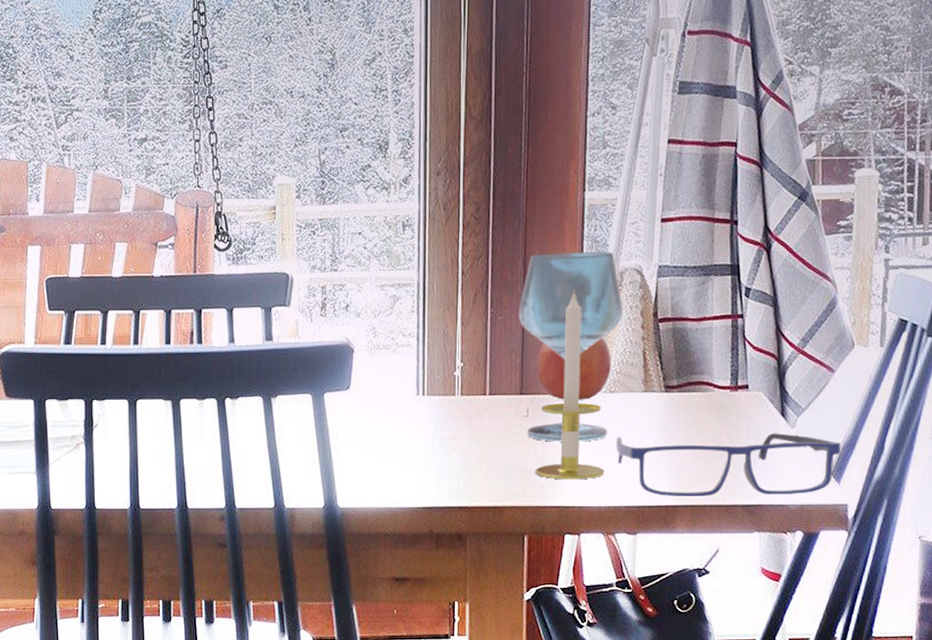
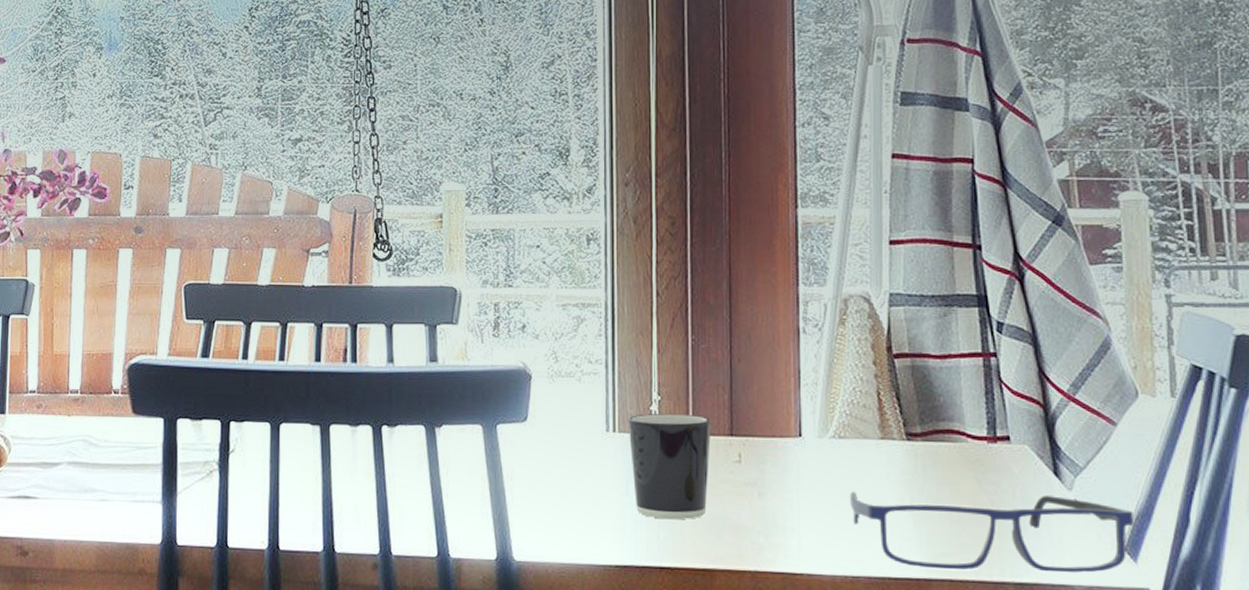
mug: none [435,377,505,467] -> present [628,413,712,520]
wine glass: present [518,252,623,442] -> none [724,275,849,495]
candle: present [535,290,604,480] -> none [751,317,837,541]
fruit: present [537,337,612,400] -> none [749,373,840,446]

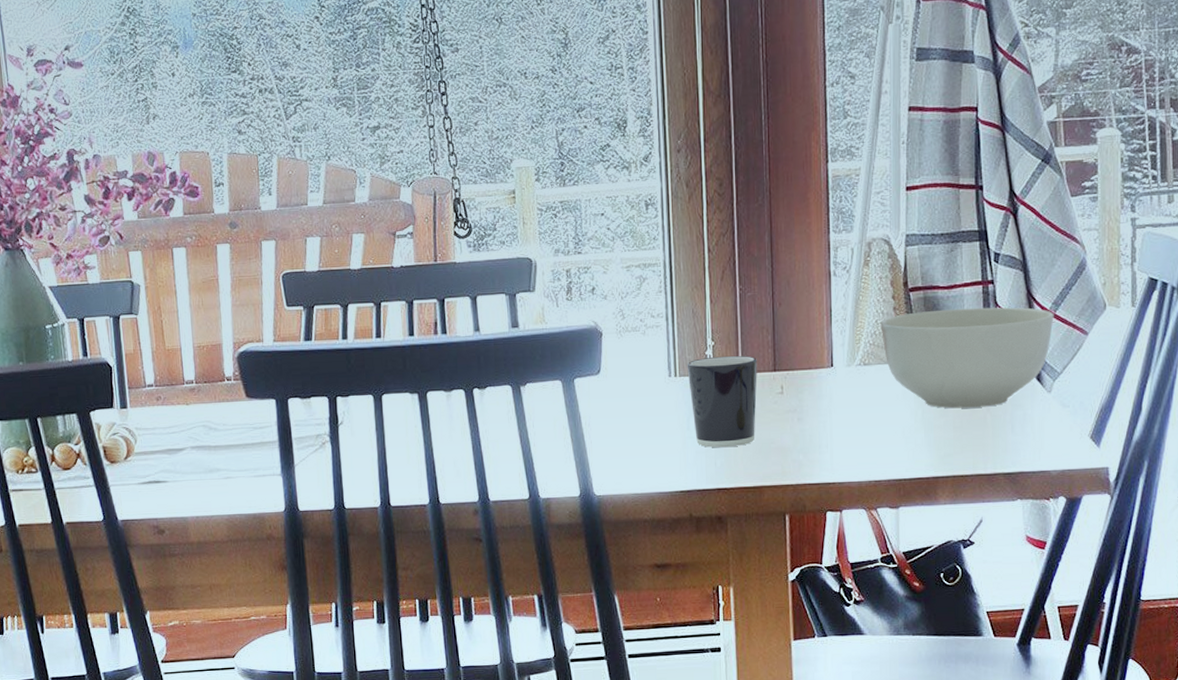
eyeglasses: present [850,492,1133,574] -> none [873,398,1098,468]
bowl: none [859,381,1073,501] -> present [880,307,1054,409]

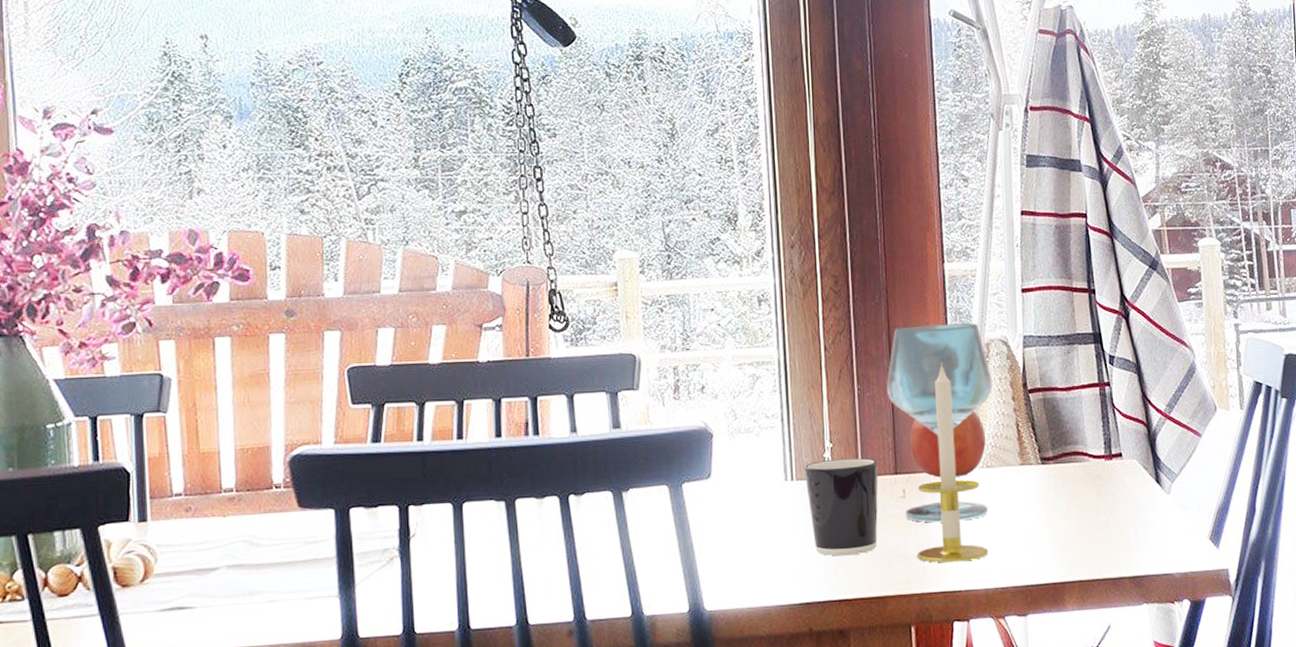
wine glass: none [767,223,872,418] -> present [886,323,992,523]
fruit: none [789,309,865,375] -> present [909,410,986,478]
candle: none [793,262,863,456] -> present [916,363,989,563]
bowl: present [880,307,1054,409] -> none [1001,409,1169,512]

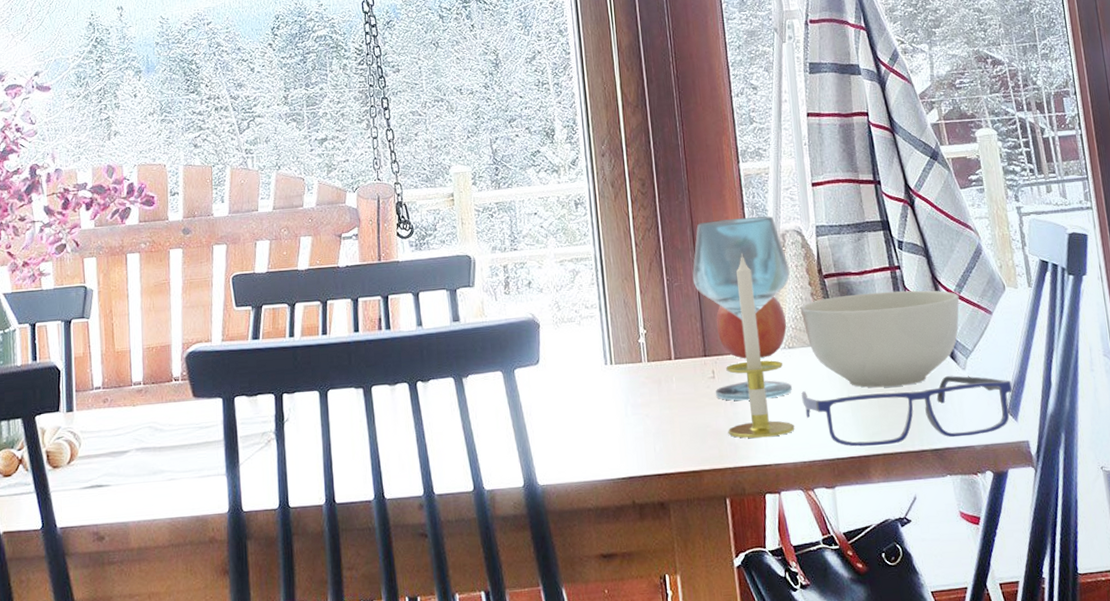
mug: present [804,458,879,556] -> none [621,342,691,433]
eyeglasses: none [997,500,1216,573] -> present [801,376,1012,447]
bowl: none [1001,409,1169,512] -> present [800,290,959,388]

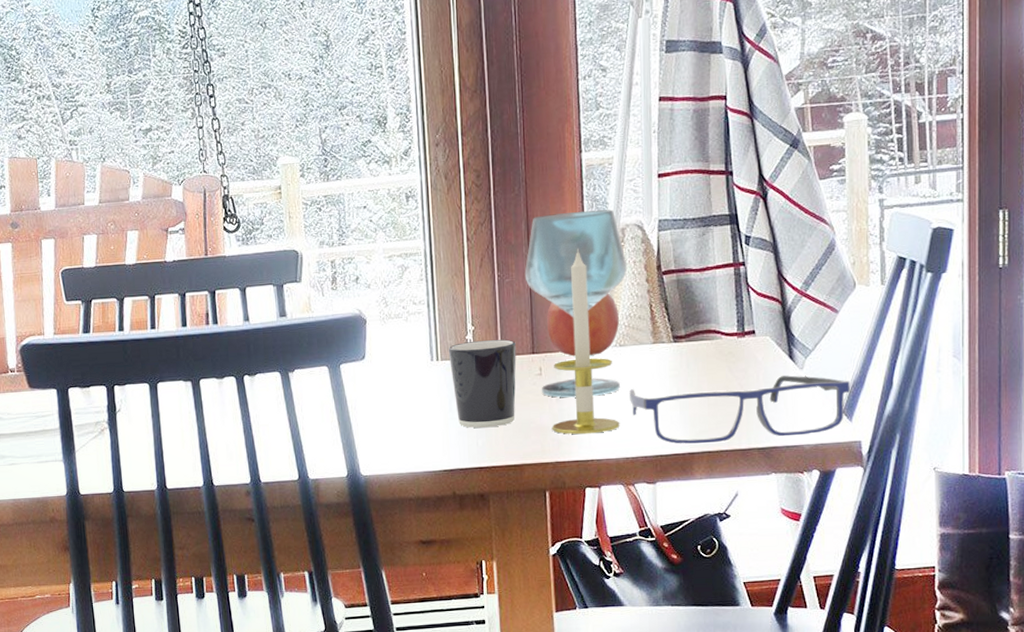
mug: none [621,342,691,433] -> present [448,339,517,428]
bowl: present [800,290,959,388] -> none [635,287,805,387]

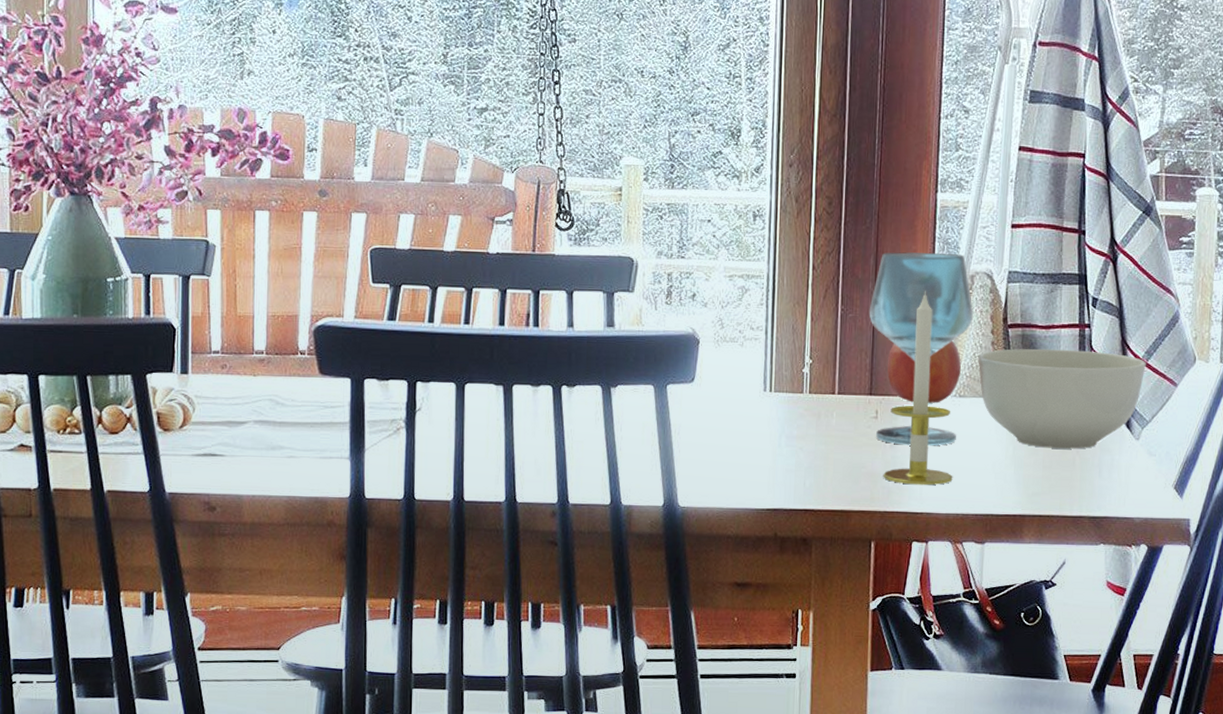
mug: present [448,339,517,428] -> none [782,375,855,468]
eyeglasses: present [629,375,850,444] -> none [965,443,1183,508]
bowl: none [635,287,805,387] -> present [978,348,1146,449]

